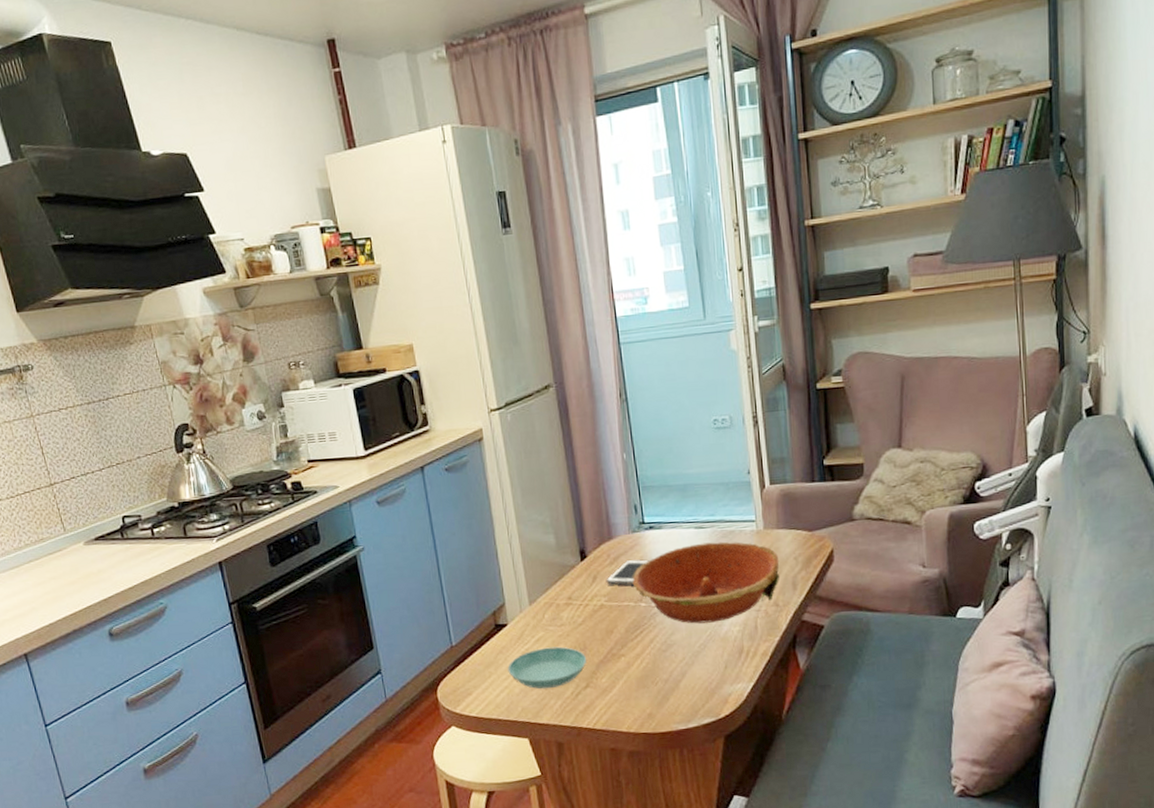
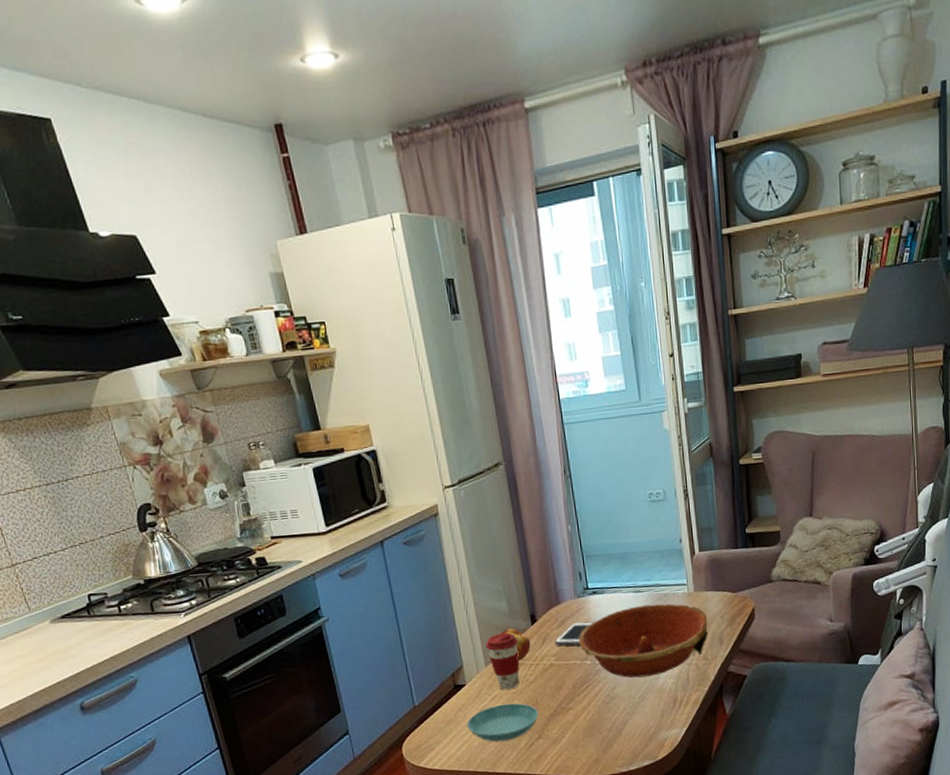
coffee cup: none [530,569,567,632] -> present [485,632,520,690]
fruit: none [547,564,580,600] -> present [501,628,531,661]

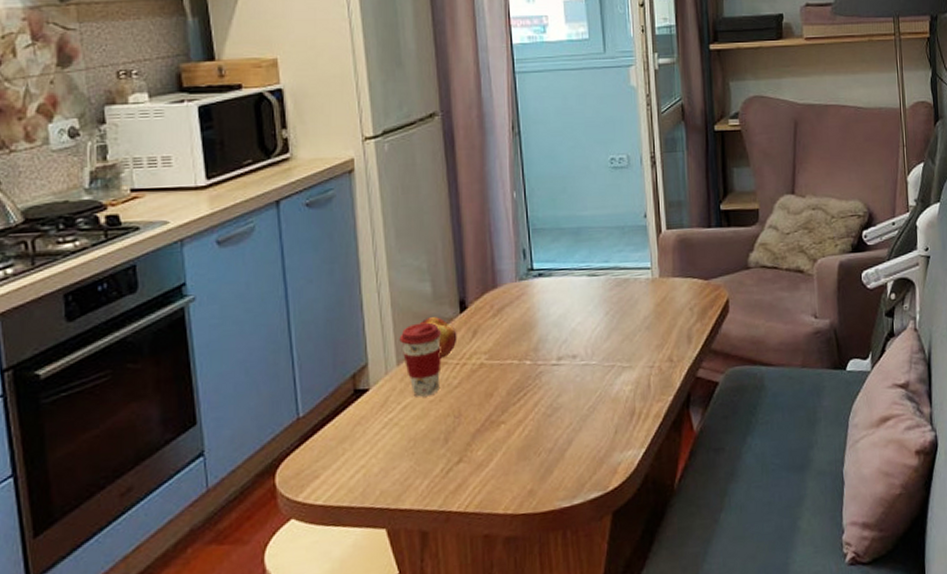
saucer: present [467,703,539,742] -> none [366,414,462,467]
cell phone: present [554,621,594,646] -> none [487,310,538,341]
bowl: present [578,603,708,678] -> none [517,291,675,383]

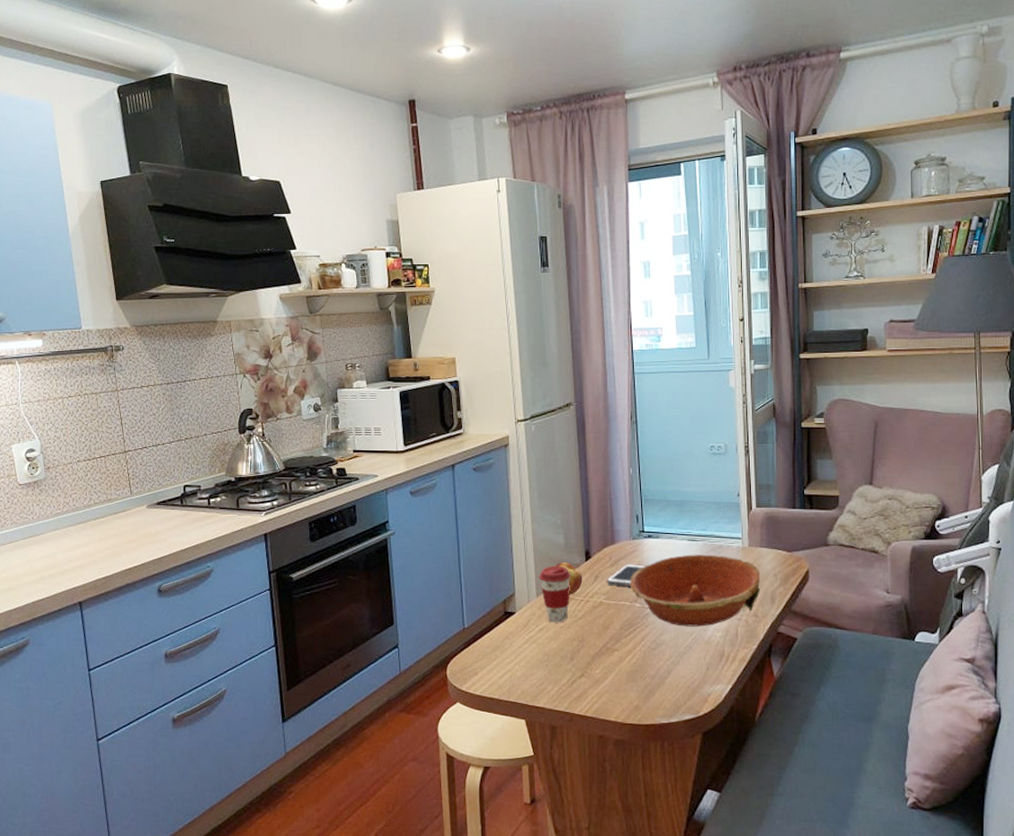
cell phone: none [487,310,538,341] -> present [606,563,647,586]
bowl: none [517,291,675,383] -> present [629,554,761,627]

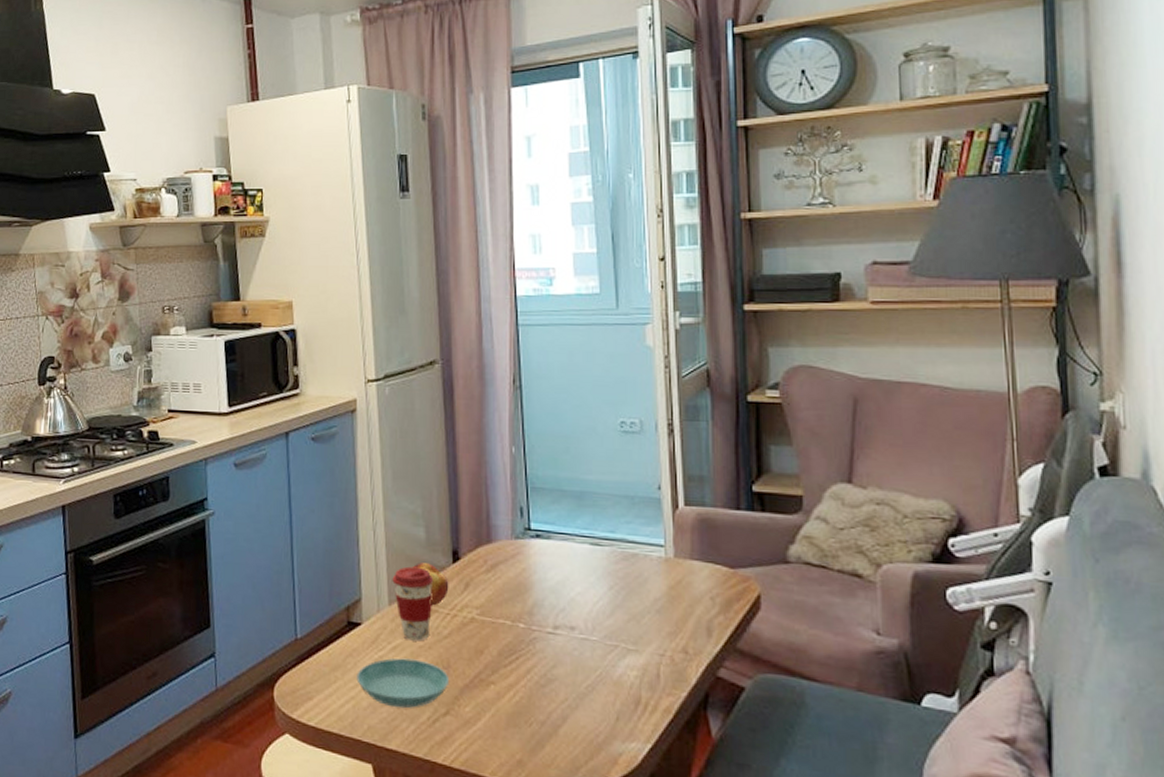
saucer: none [512,637,584,675] -> present [356,658,450,709]
cell phone: present [606,563,647,586] -> none [480,569,534,600]
bowl: present [629,554,761,627] -> none [511,563,692,661]

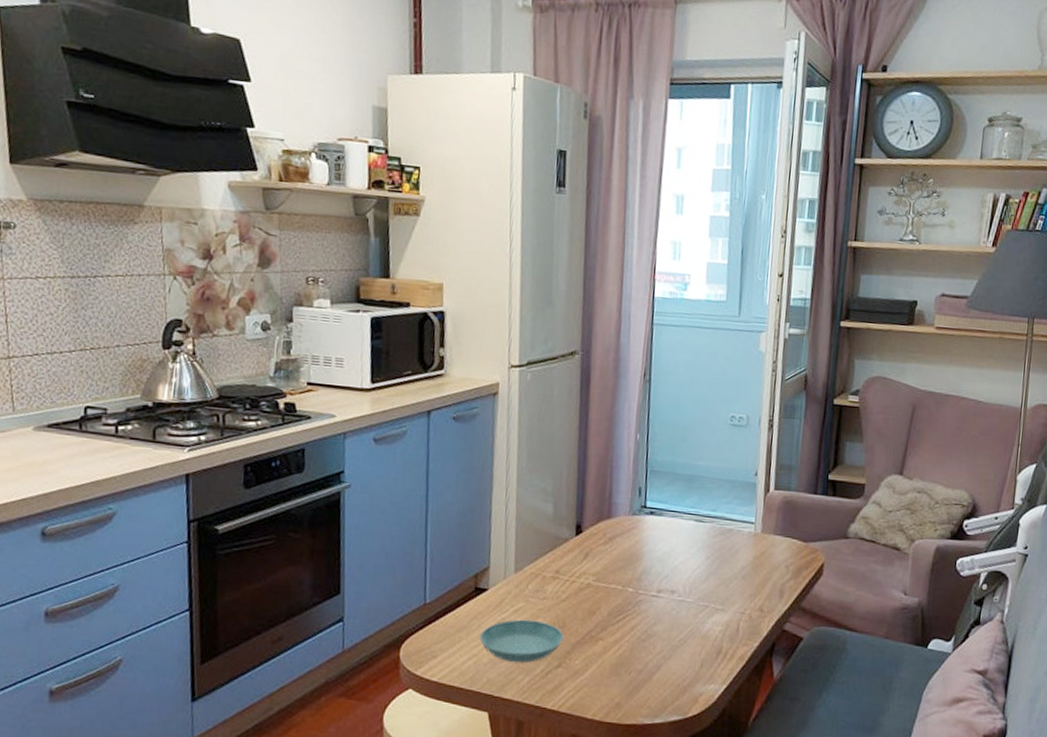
coffee cup: present [392,566,434,641] -> none [519,538,558,604]
fruit: present [413,562,449,606] -> none [540,535,571,573]

